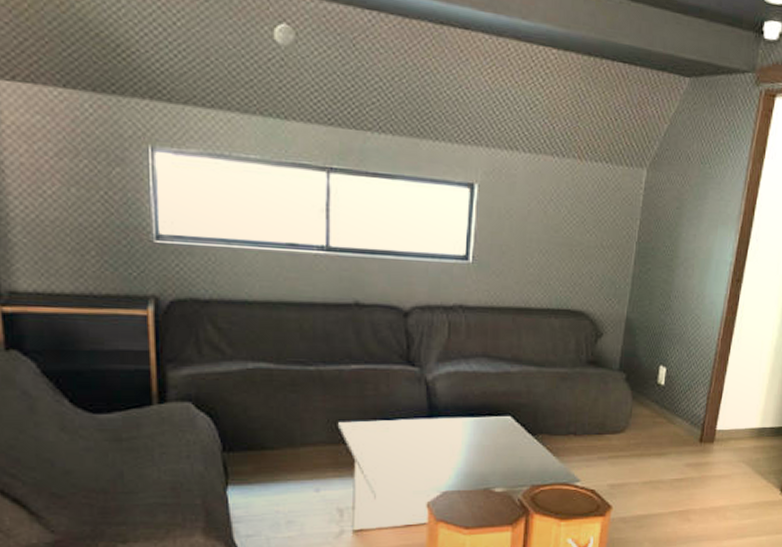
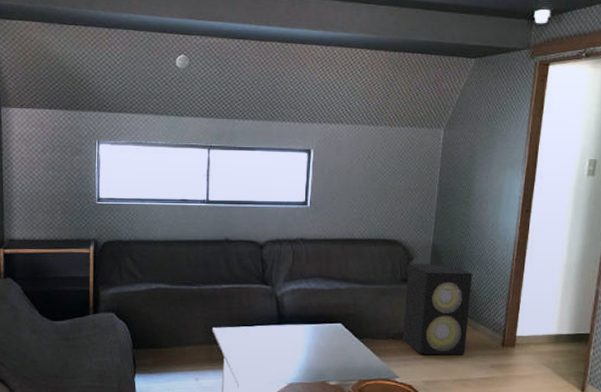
speaker: none [586,341,671,453] -> present [403,263,472,355]

